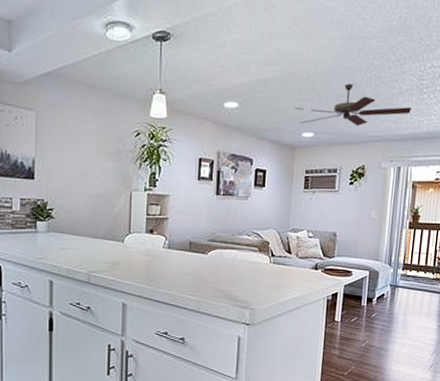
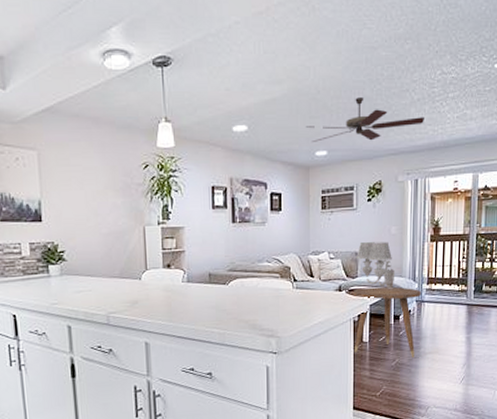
side table: none [326,268,396,341] -> present [353,287,421,358]
wall sconce: none [335,224,371,273] -> present [357,241,394,290]

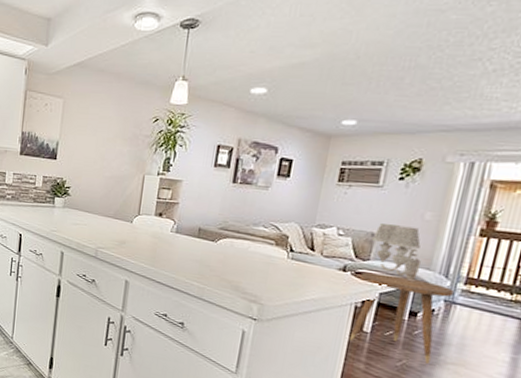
ceiling fan: present [305,97,424,142] -> none [334,65,499,114]

